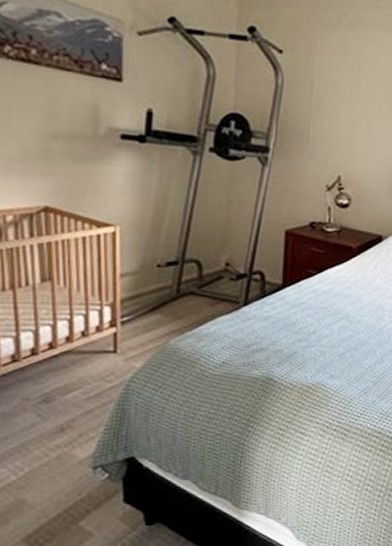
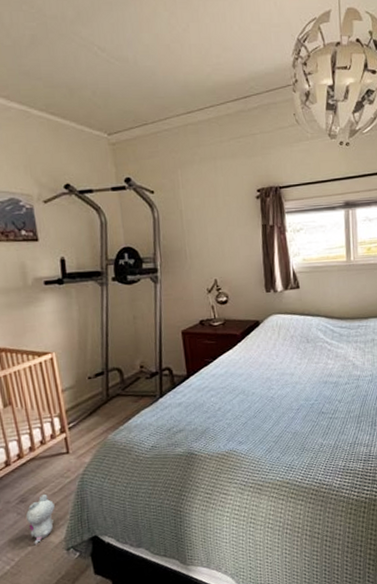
plush toy: none [48,396,87,456] -> present [26,493,55,545]

